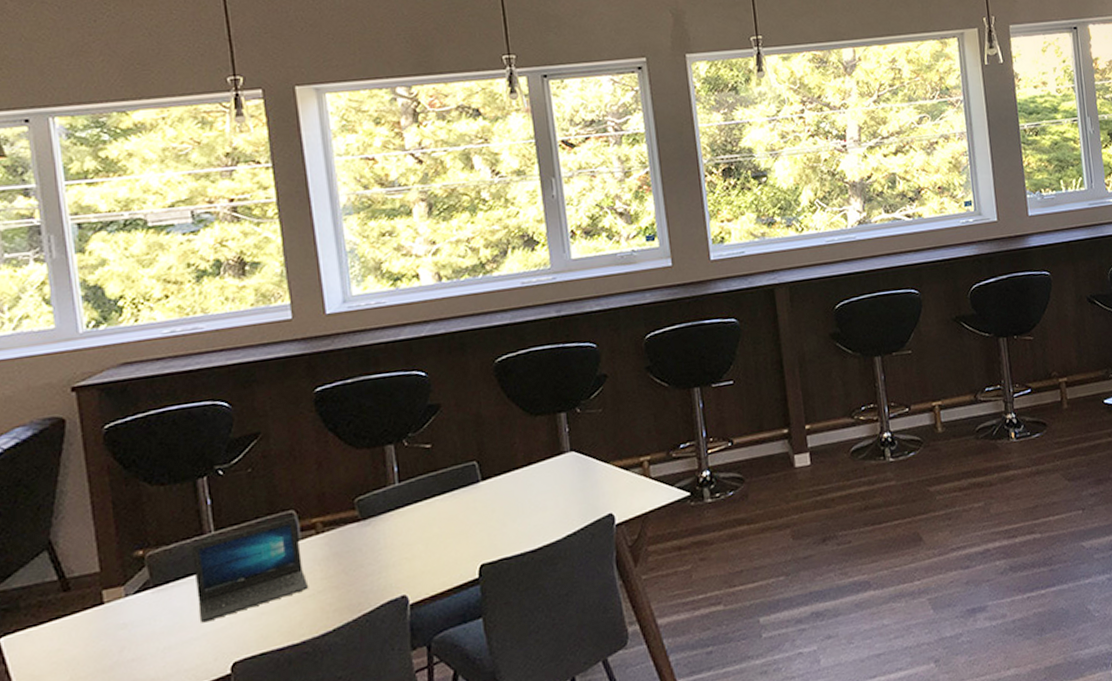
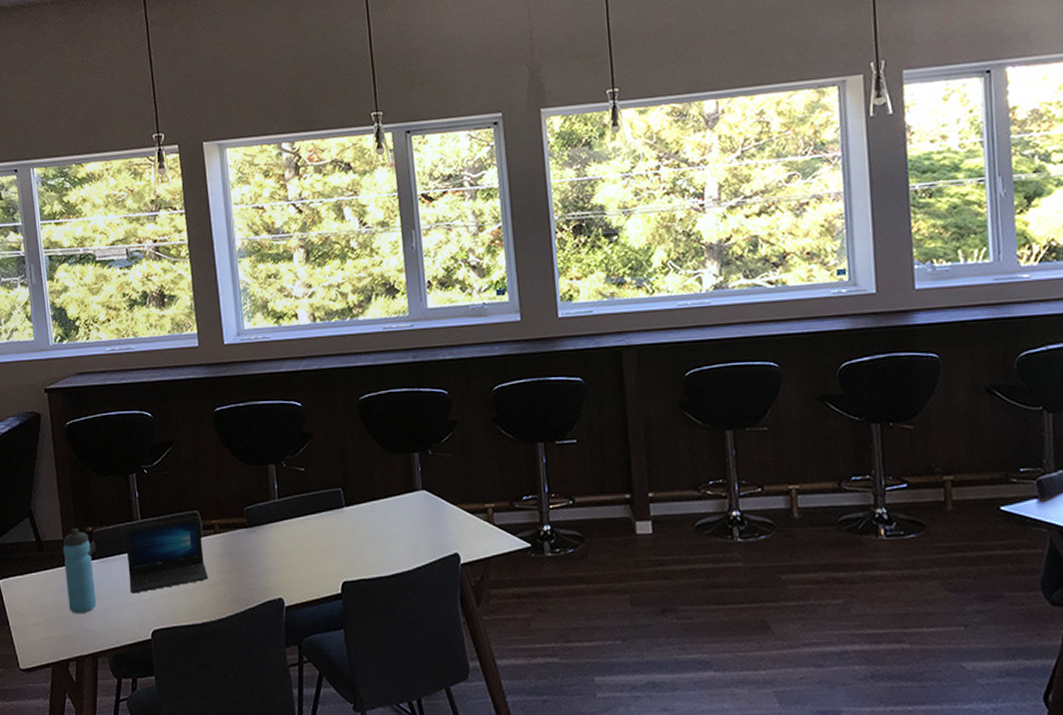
water bottle: none [99,555,151,662] -> present [63,529,97,614]

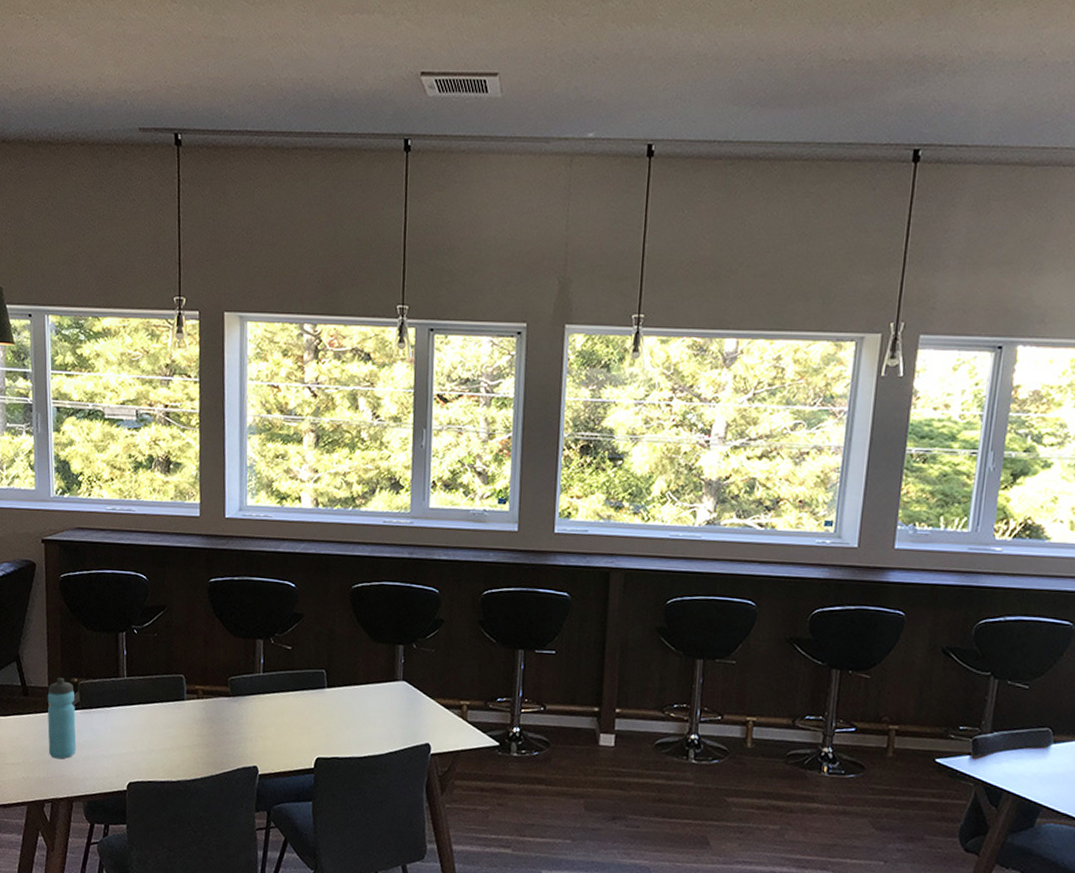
laptop: present [125,517,209,594] -> none [109,680,188,746]

